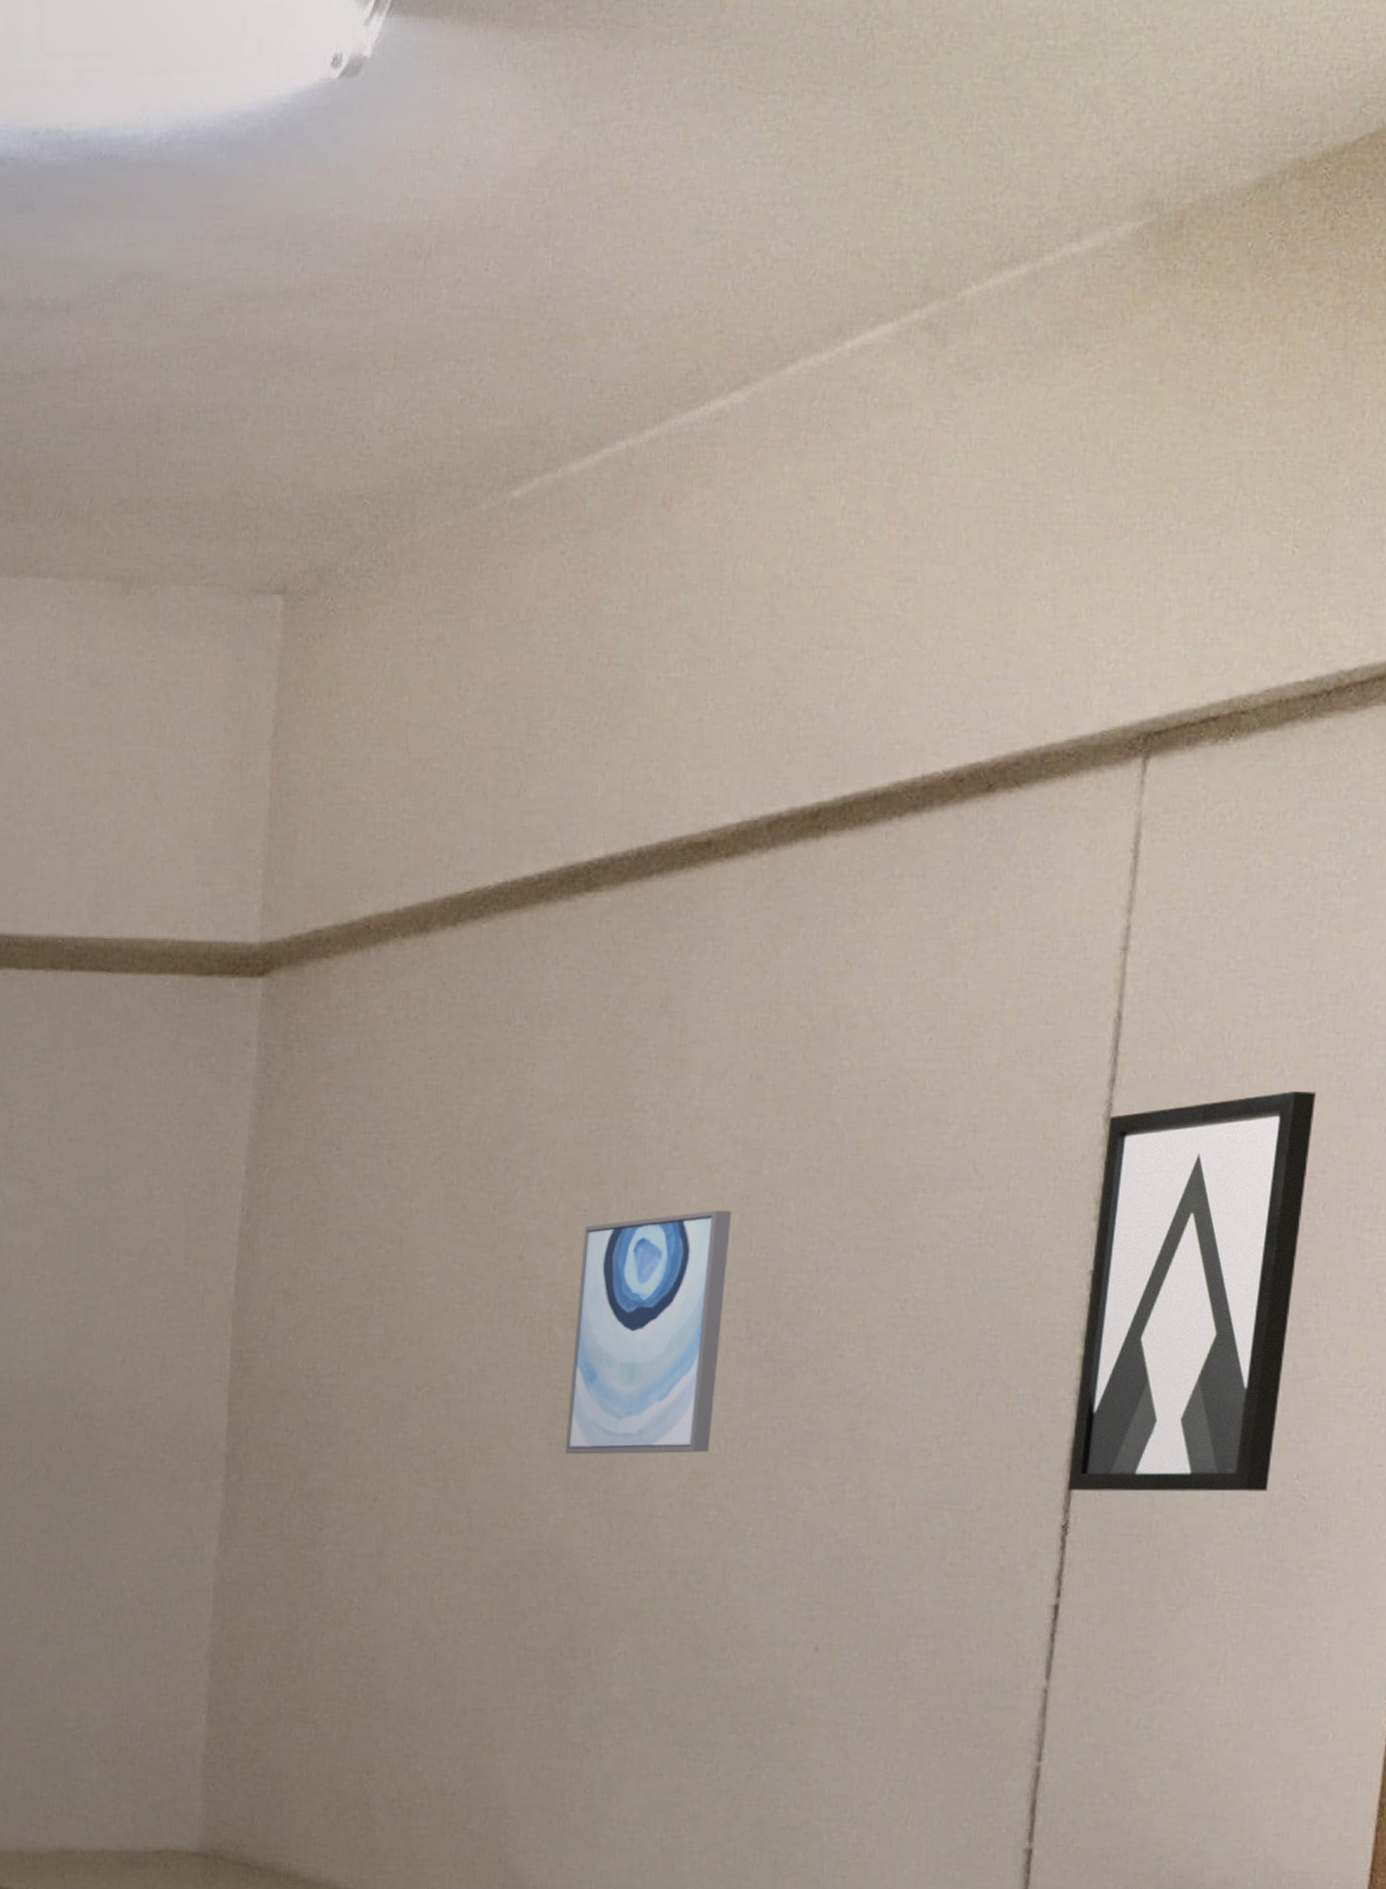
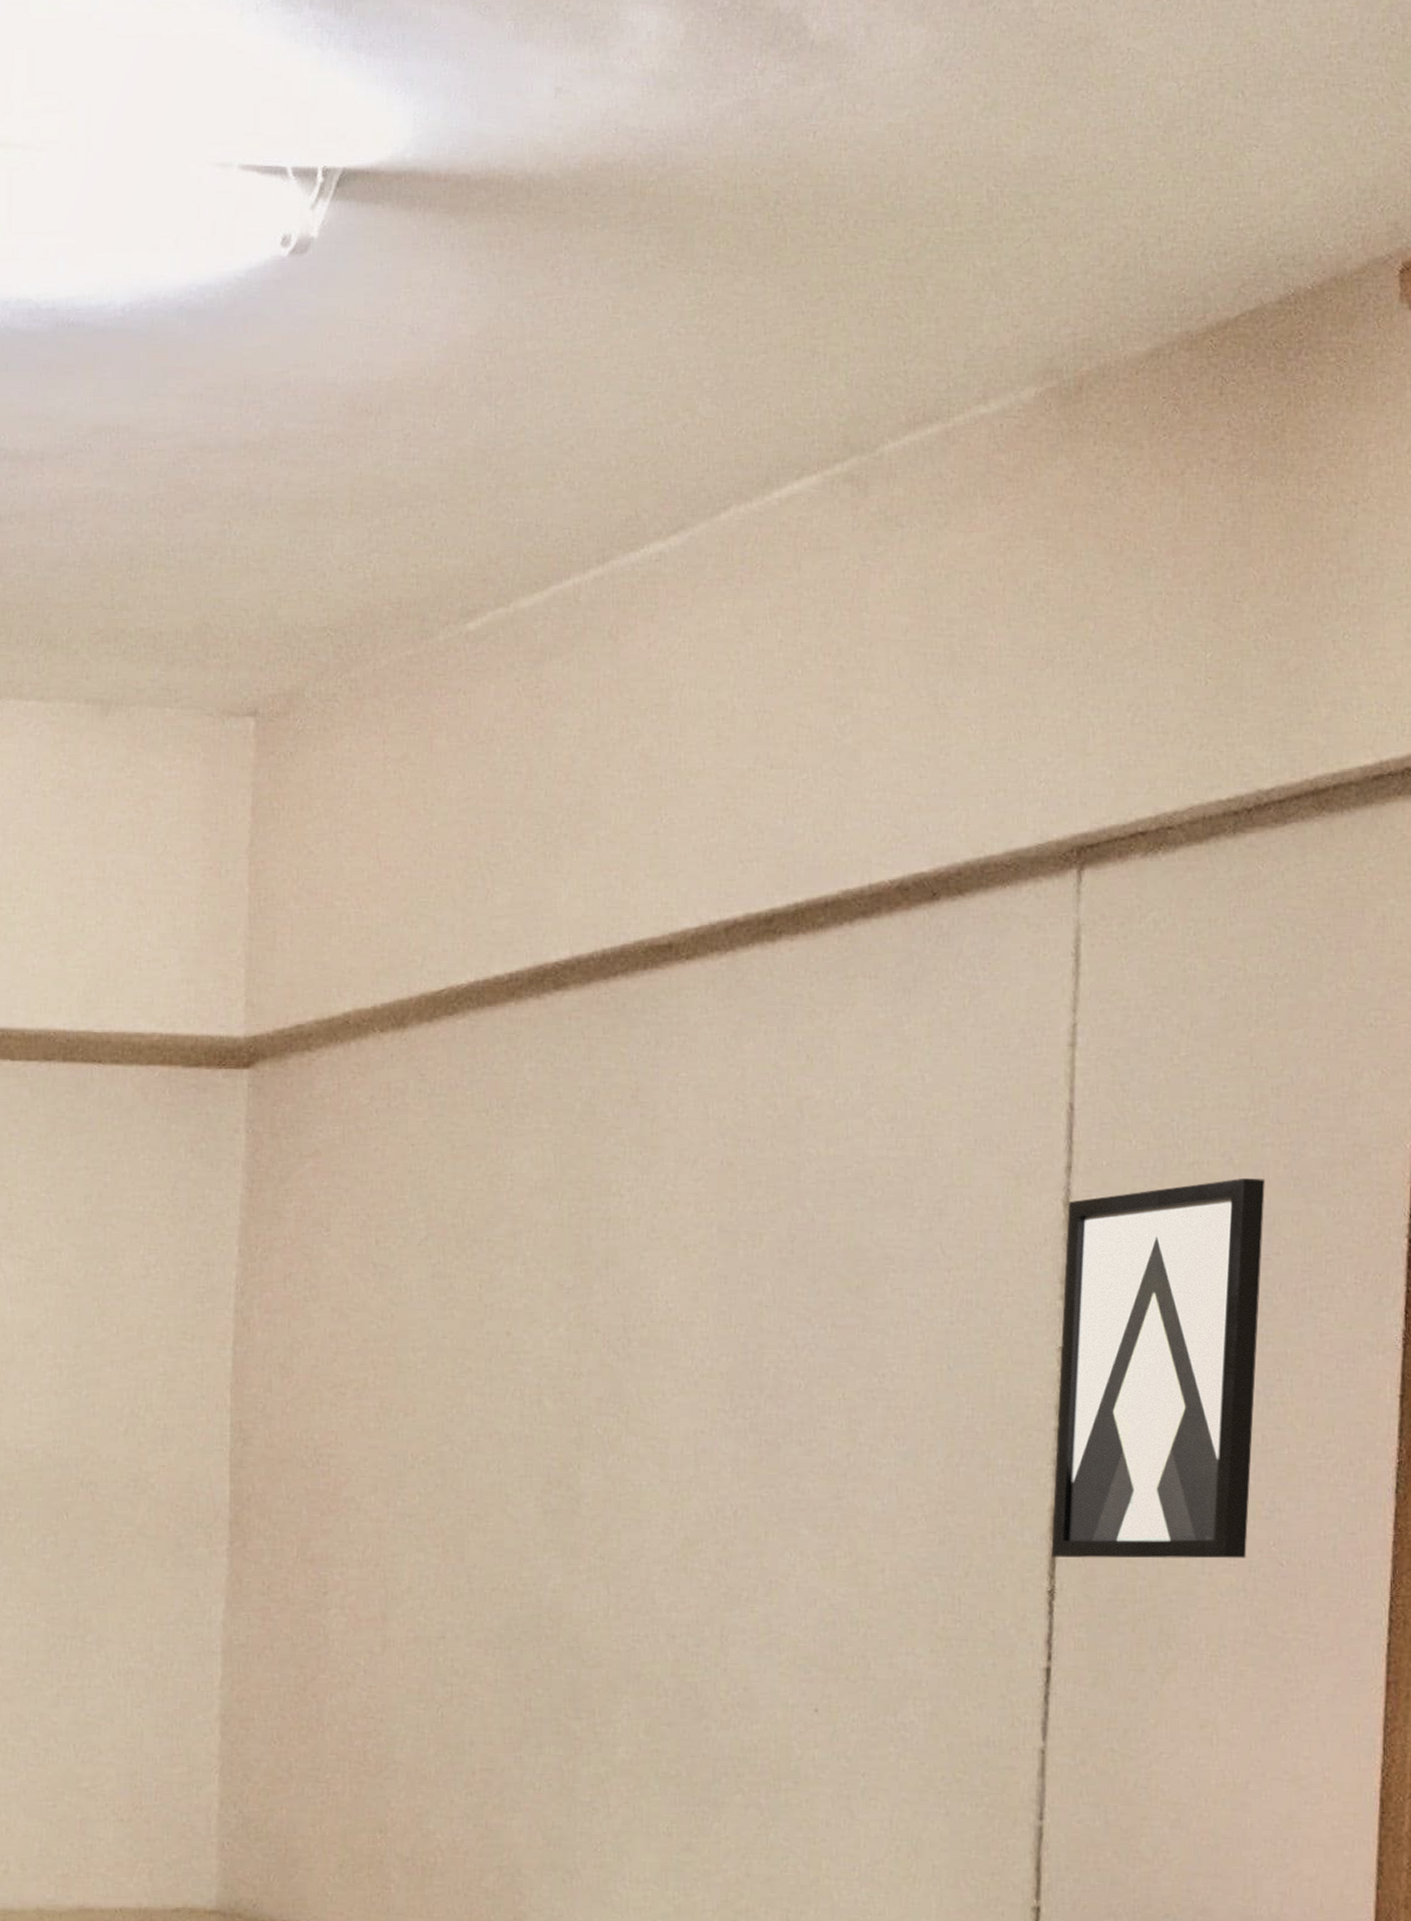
wall art: present [565,1209,732,1455] -> none [560,1288,711,1522]

